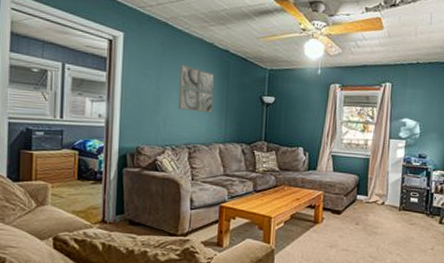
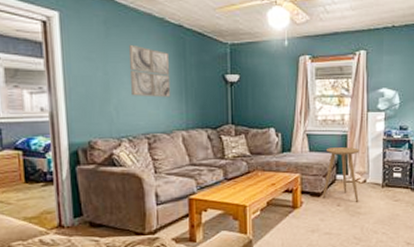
side table: none [342,169,380,222] -> present [322,147,359,202]

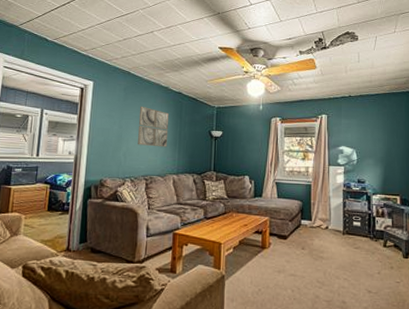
side table: present [322,147,359,202] -> none [288,195,322,247]

